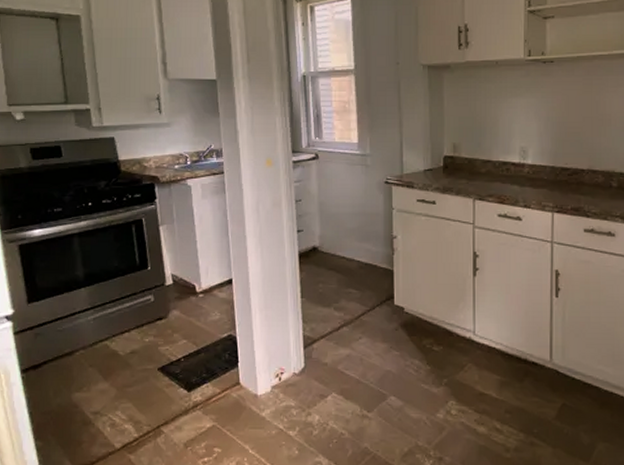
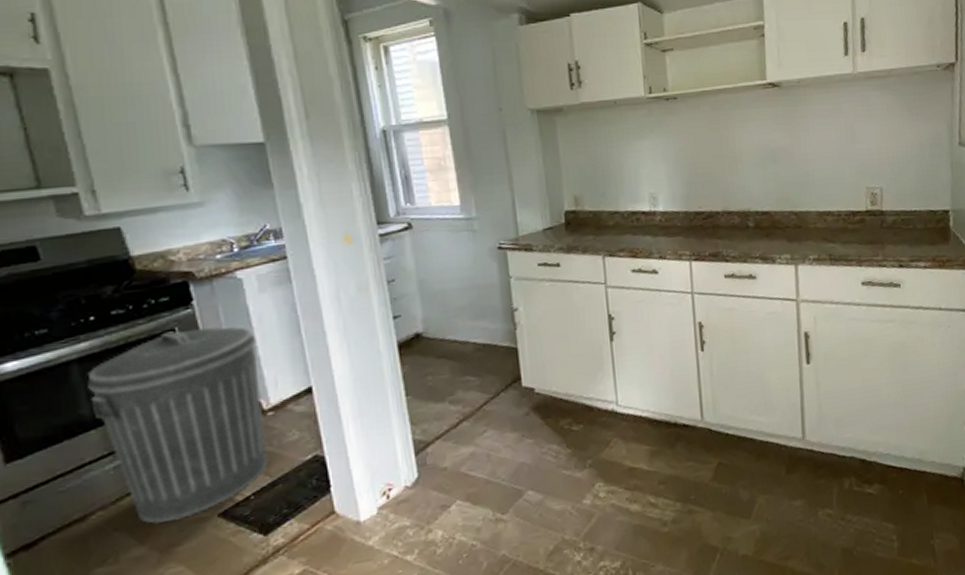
trash can: none [83,221,197,367] -> present [87,327,268,524]

